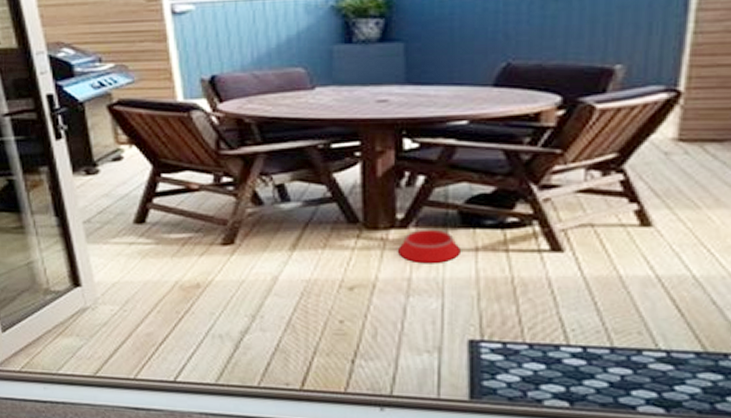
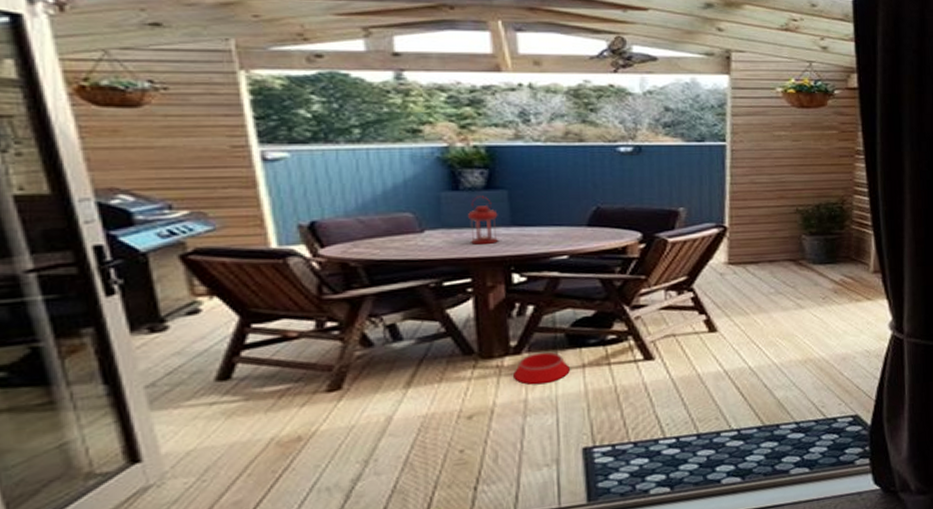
lantern: none [360,49,392,104] -> present [468,196,498,245]

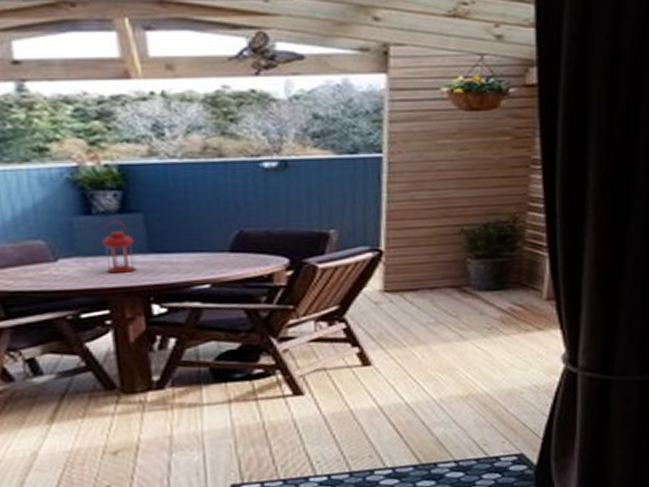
pet bowl: present [513,351,570,385] -> none [157,386,215,421]

